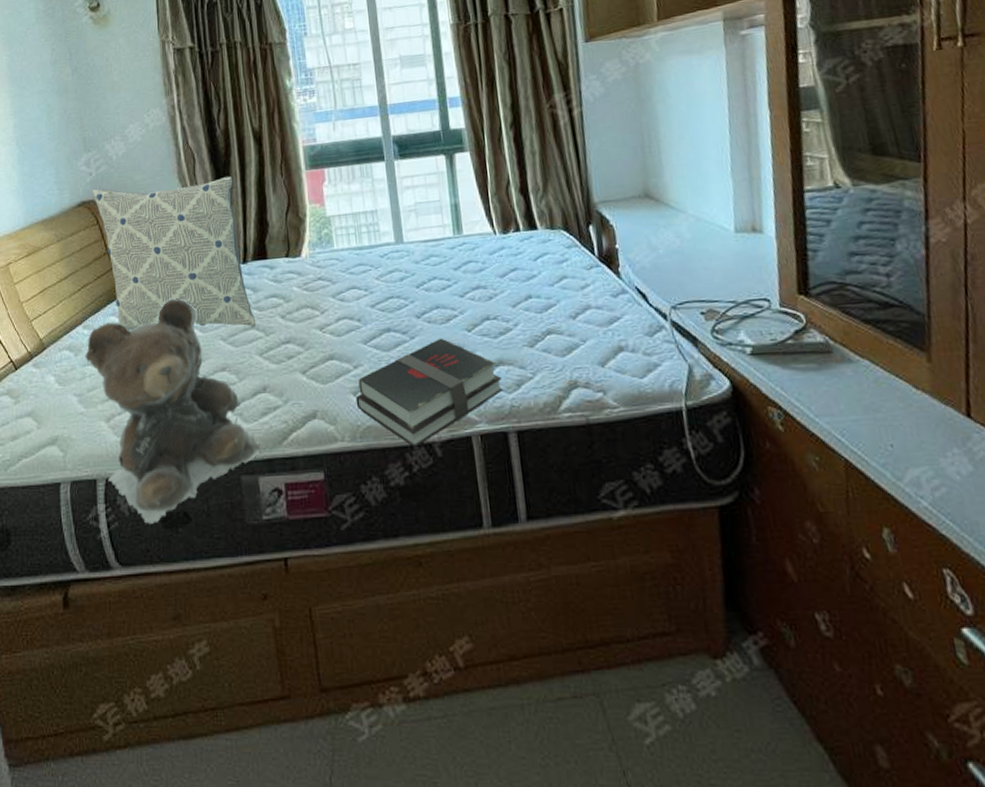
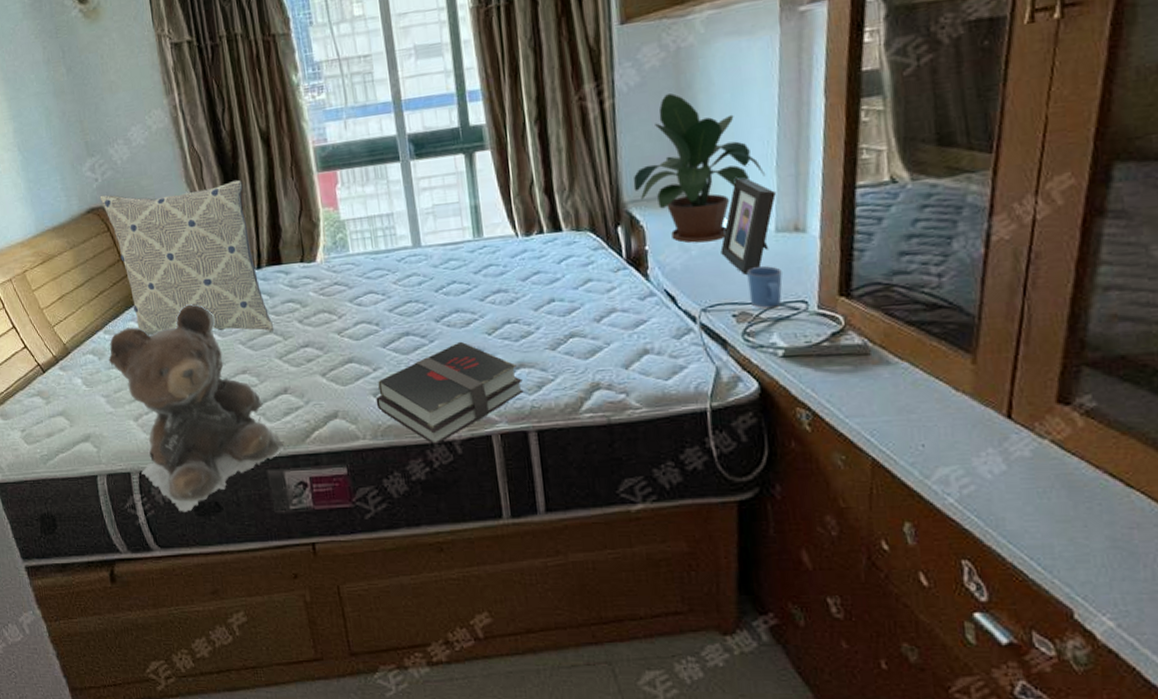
potted plant: none [602,104,722,242] -> present [633,93,765,243]
picture frame: none [685,181,733,273] -> present [720,178,776,275]
mug: none [711,265,746,307] -> present [747,266,783,309]

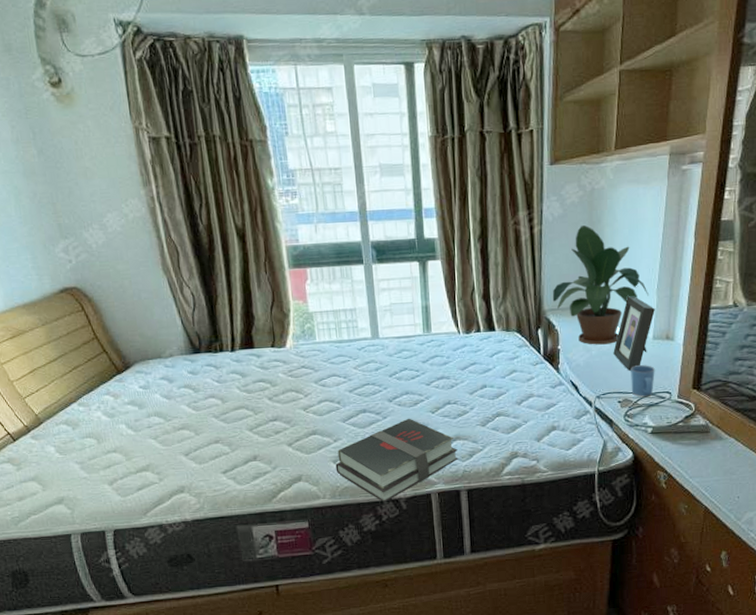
pillow: present [99,179,274,336] -> none [73,270,246,409]
teddy bear: present [108,304,285,512] -> none [82,381,254,564]

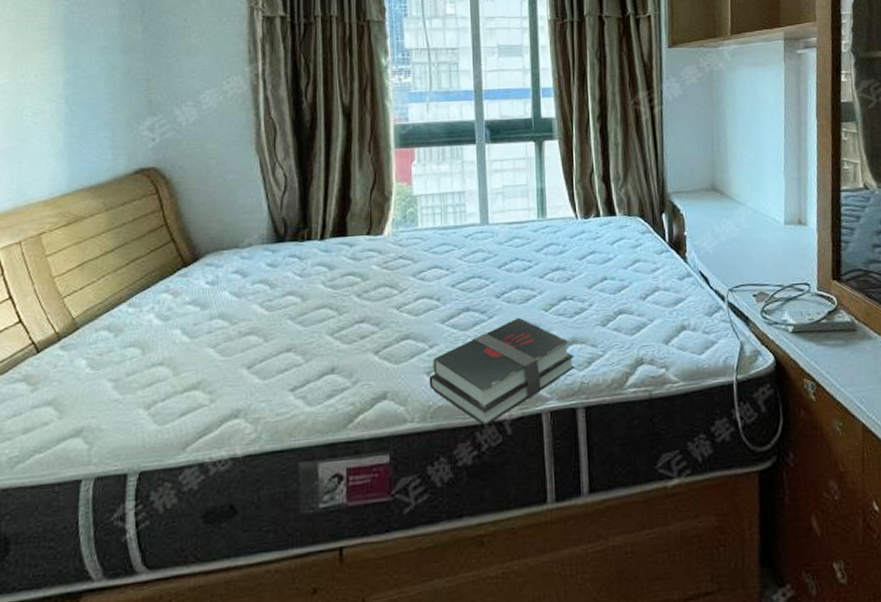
potted plant: present [552,225,648,345] -> none [675,106,776,231]
picture frame: present [613,296,655,371] -> none [743,178,784,260]
mug: present [631,365,655,398] -> none [764,253,791,290]

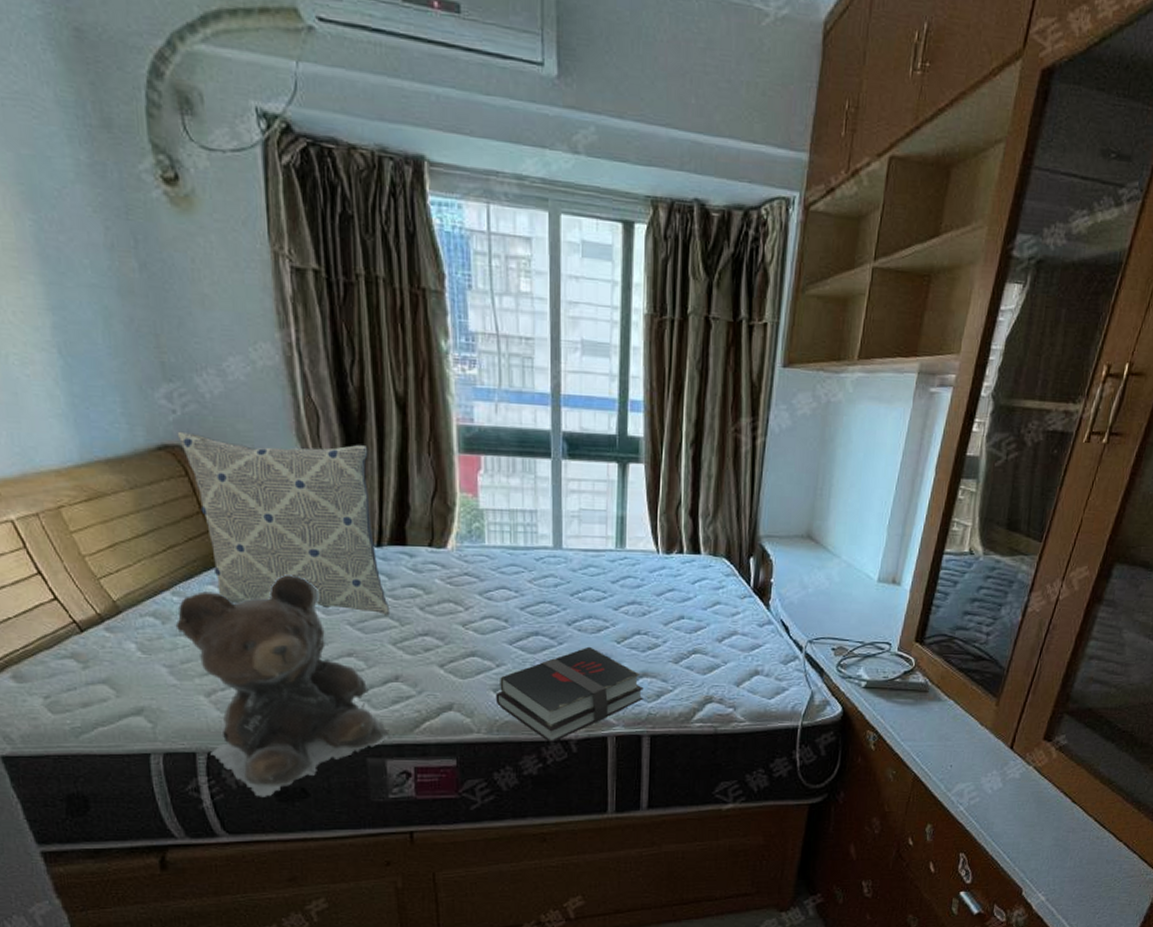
teddy bear: none [126,275,323,521] -> present [175,574,390,797]
pillow: none [153,150,330,310] -> present [177,431,391,615]

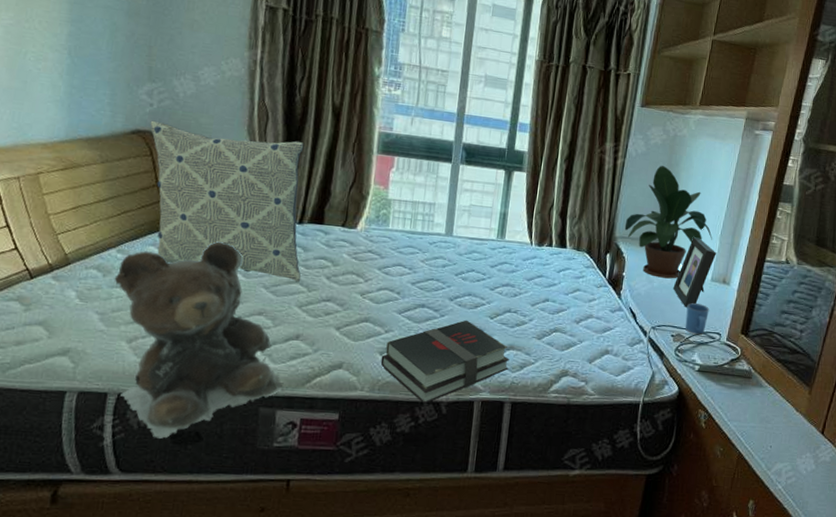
potted plant: none [770,443,878,583] -> present [624,166,712,279]
picture frame: none [832,530,884,615] -> present [673,237,716,307]
mug: none [847,610,876,647] -> present [684,303,709,335]

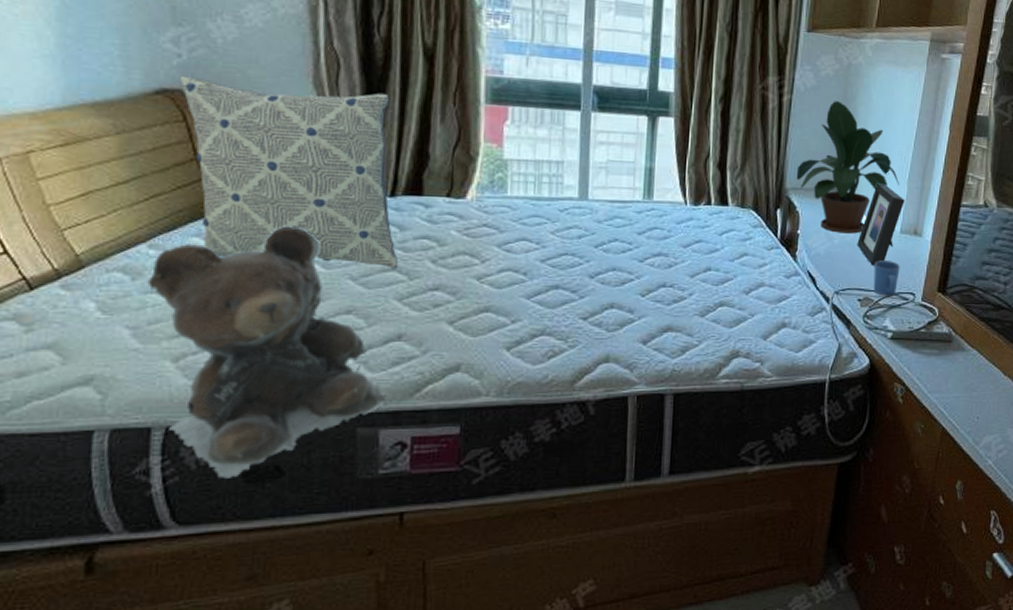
hardback book: present [380,320,510,404] -> none [508,300,668,405]

